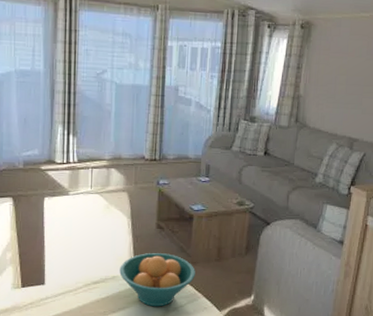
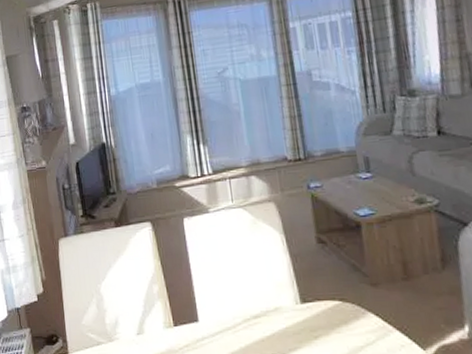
fruit bowl: present [119,253,195,307] -> none [281,274,380,346]

